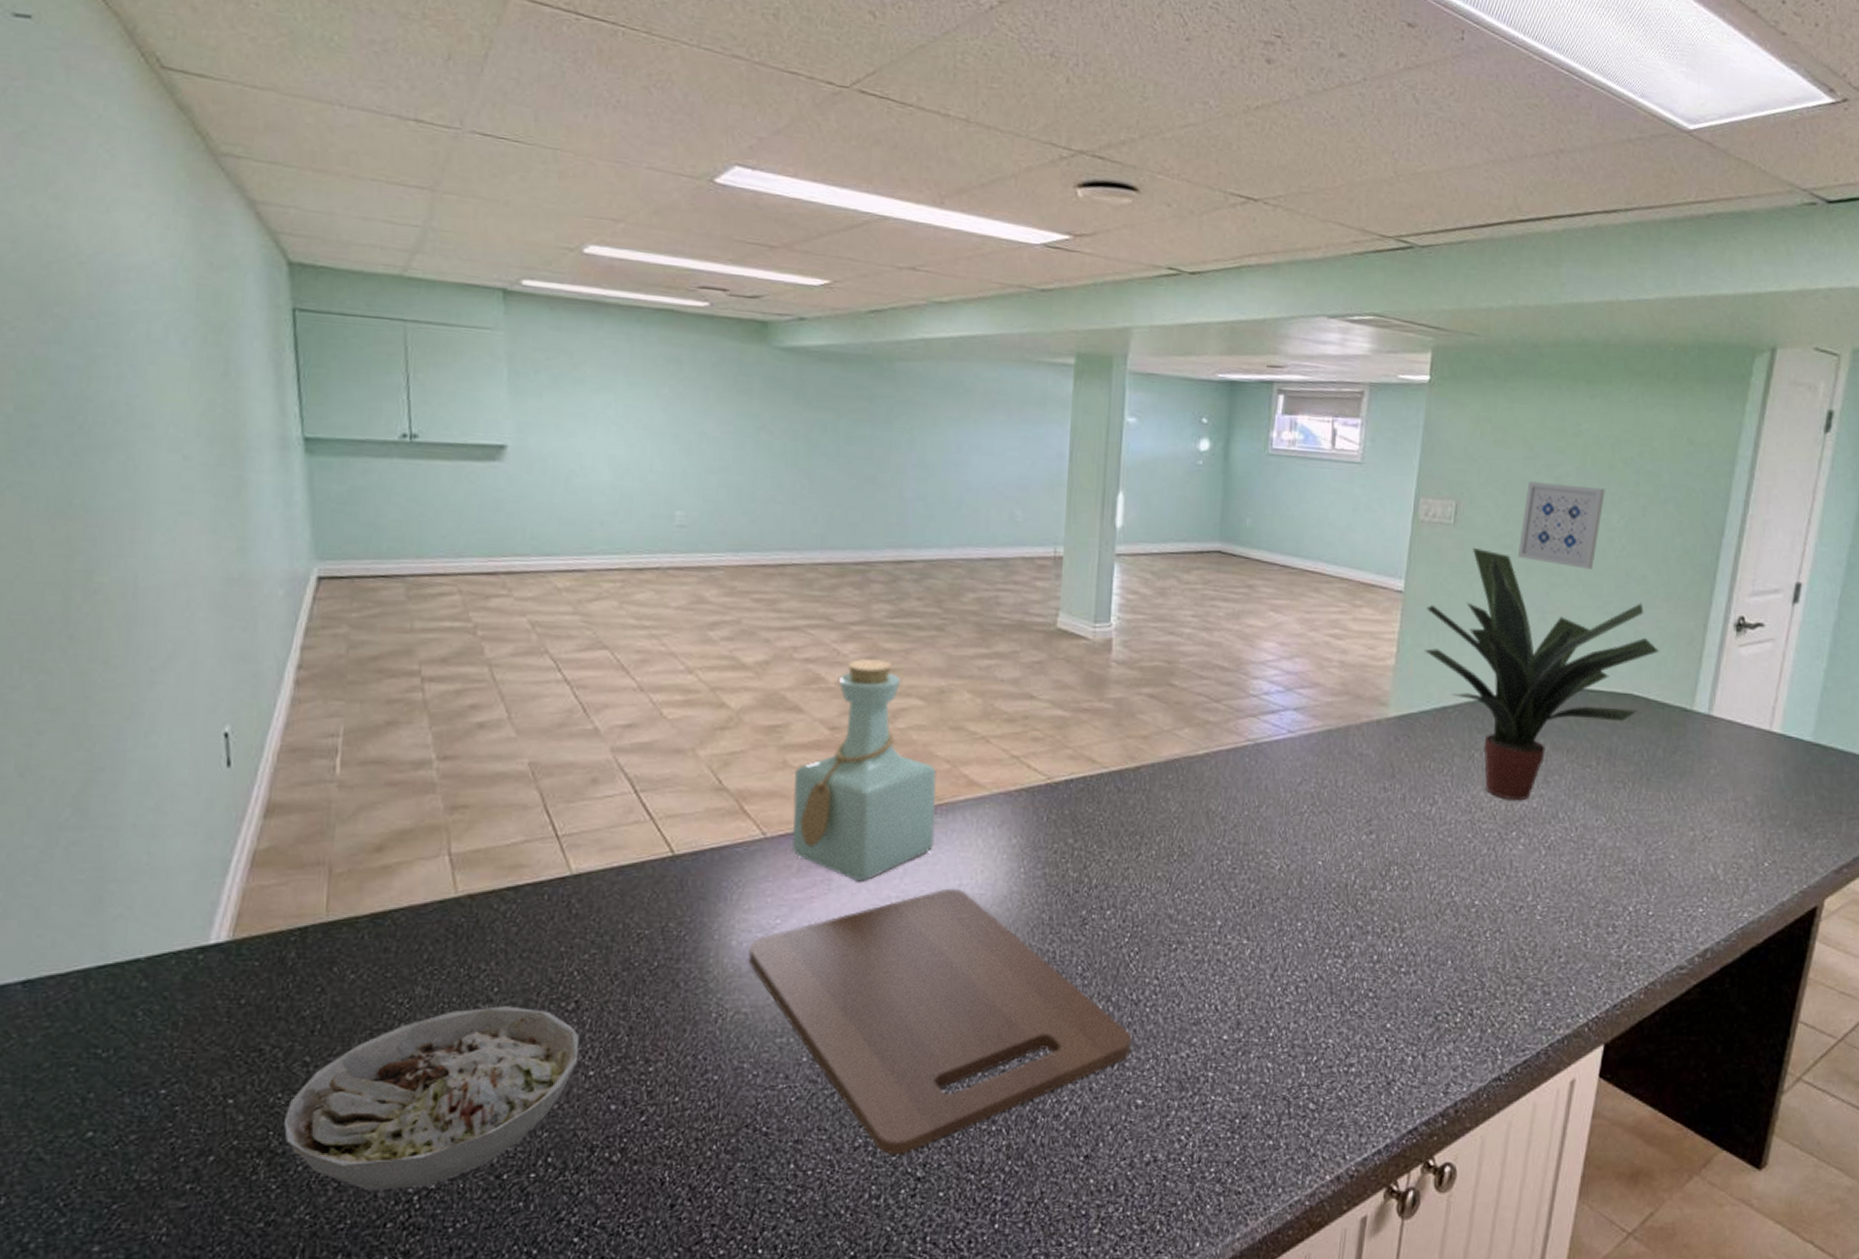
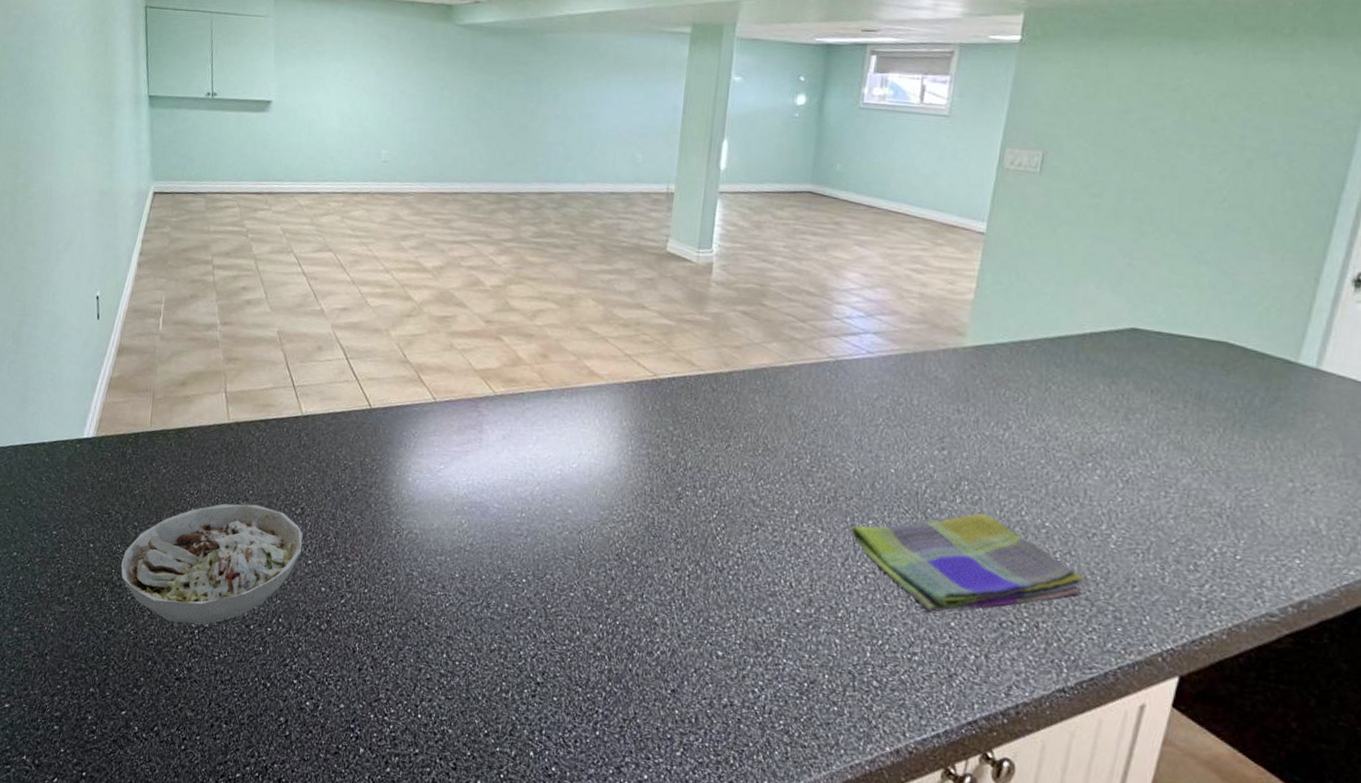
cutting board: present [748,888,1132,1154] -> none [419,456,716,662]
bottle: present [791,659,937,882] -> none [453,269,565,444]
dish towel: none [1279,900,1513,1015] -> present [851,513,1084,612]
potted plant: present [1424,547,1660,801] -> none [1003,194,1261,435]
wall art: present [1517,481,1605,569] -> none [1105,134,1206,219]

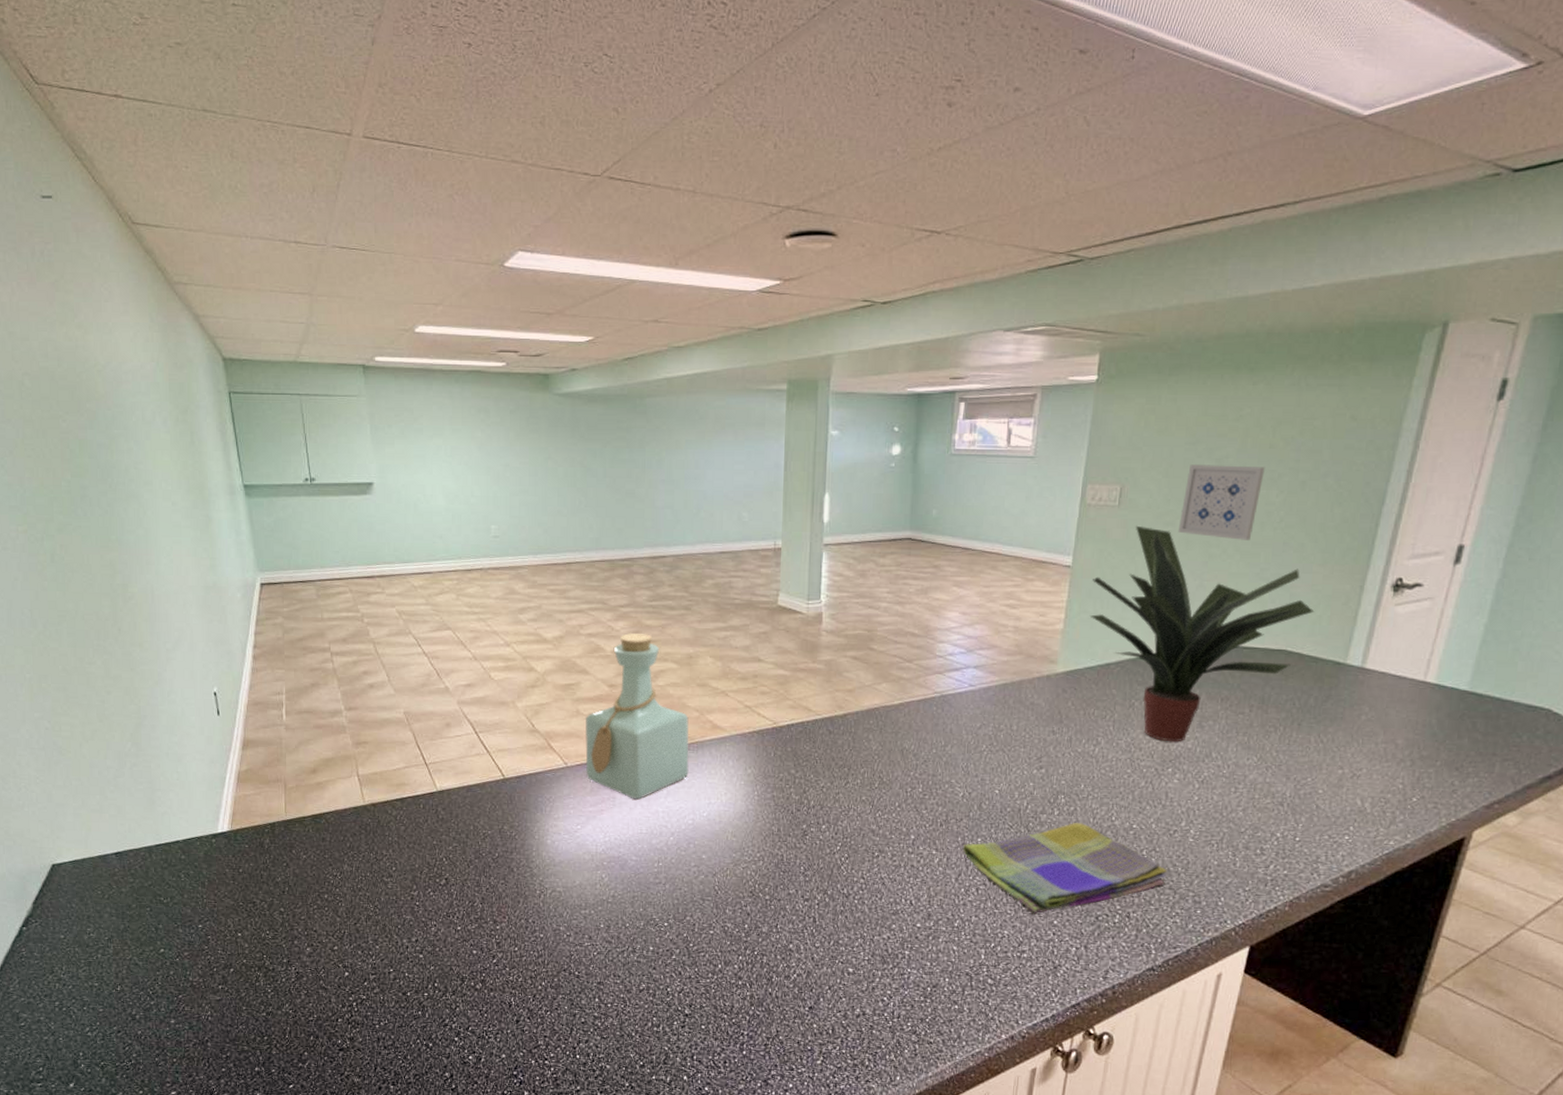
bowl: present [121,503,303,625] -> none [272,880,450,998]
bottle: none [453,269,565,444] -> present [584,633,690,800]
potted plant: none [1003,194,1261,435] -> present [1089,525,1315,743]
wall art: none [1105,134,1206,219] -> present [1177,464,1265,540]

